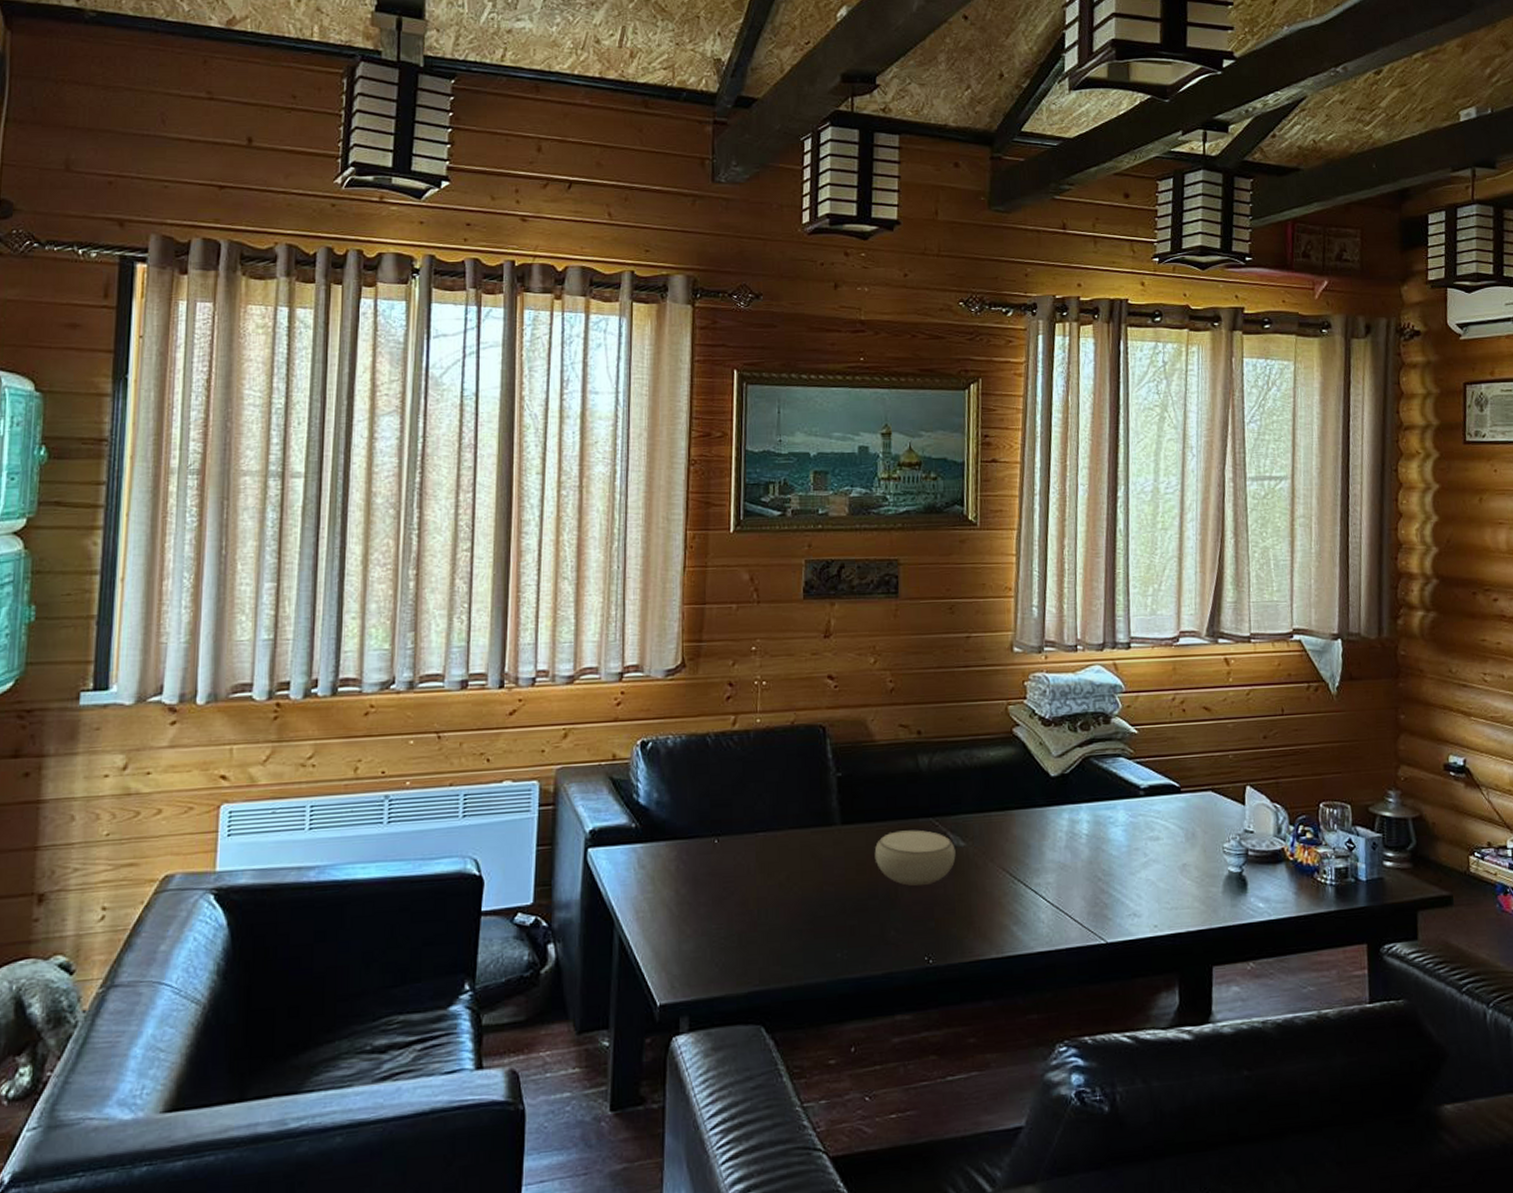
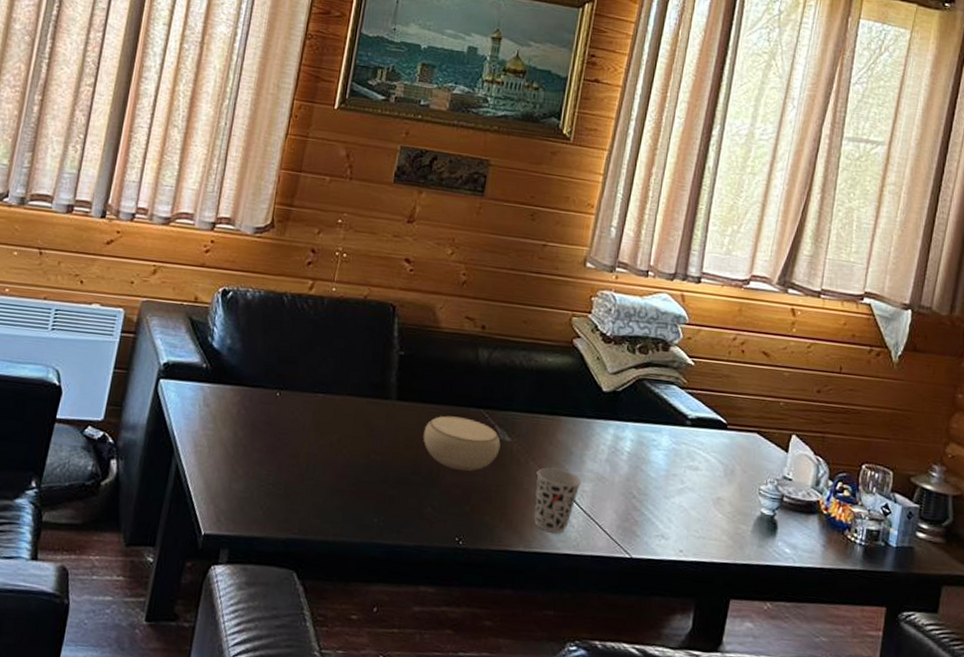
cup: none [997,865,1044,933] -> present [534,467,581,533]

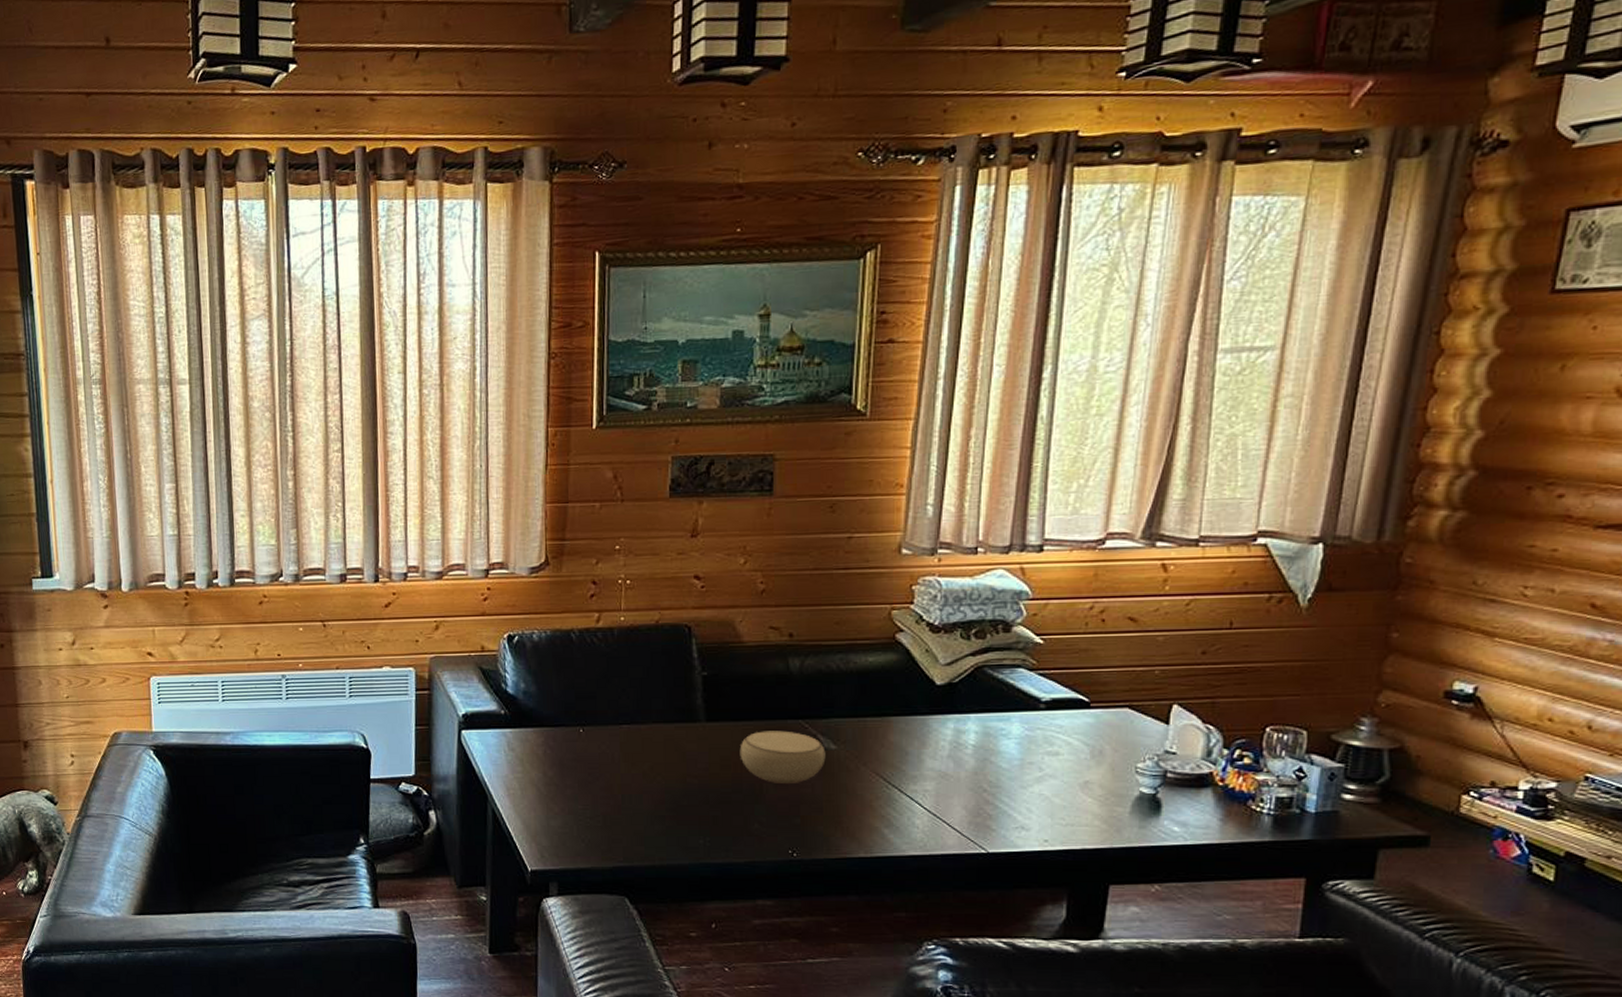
cup: present [534,467,581,533] -> none [870,771,922,836]

